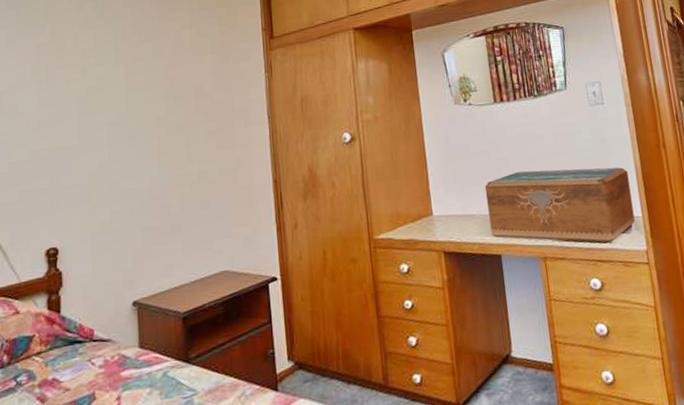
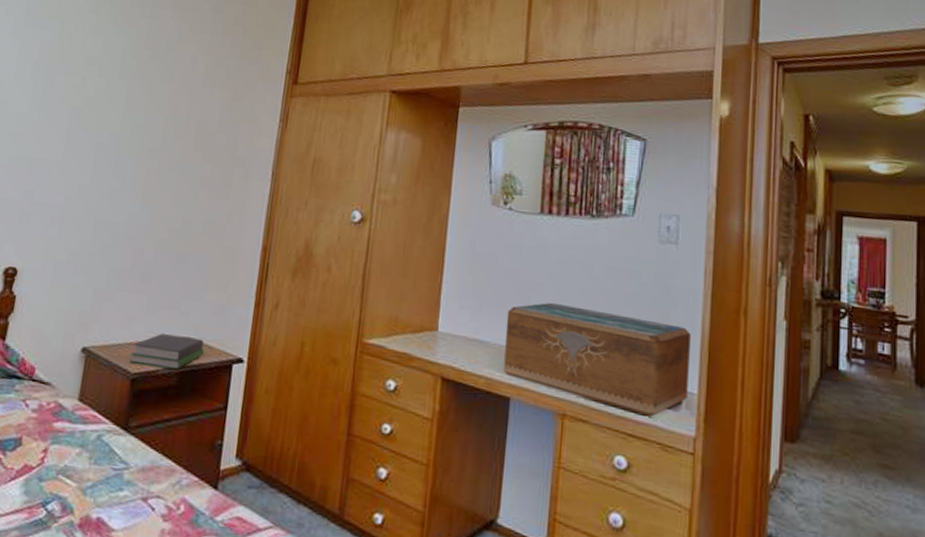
book: none [178,269,241,304] -> present [130,333,204,370]

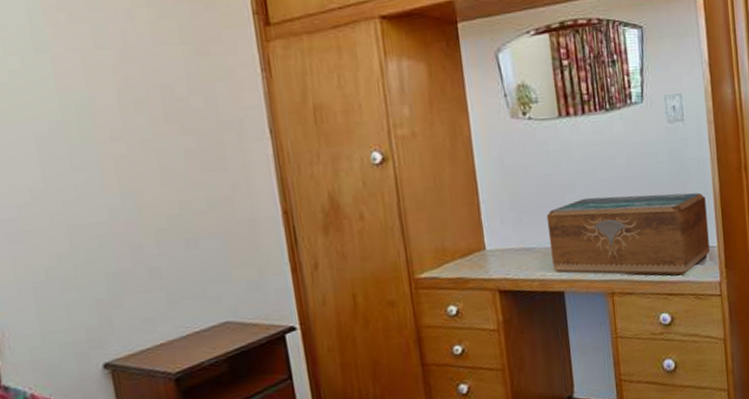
book: present [130,333,204,370] -> none [165,319,249,364]

